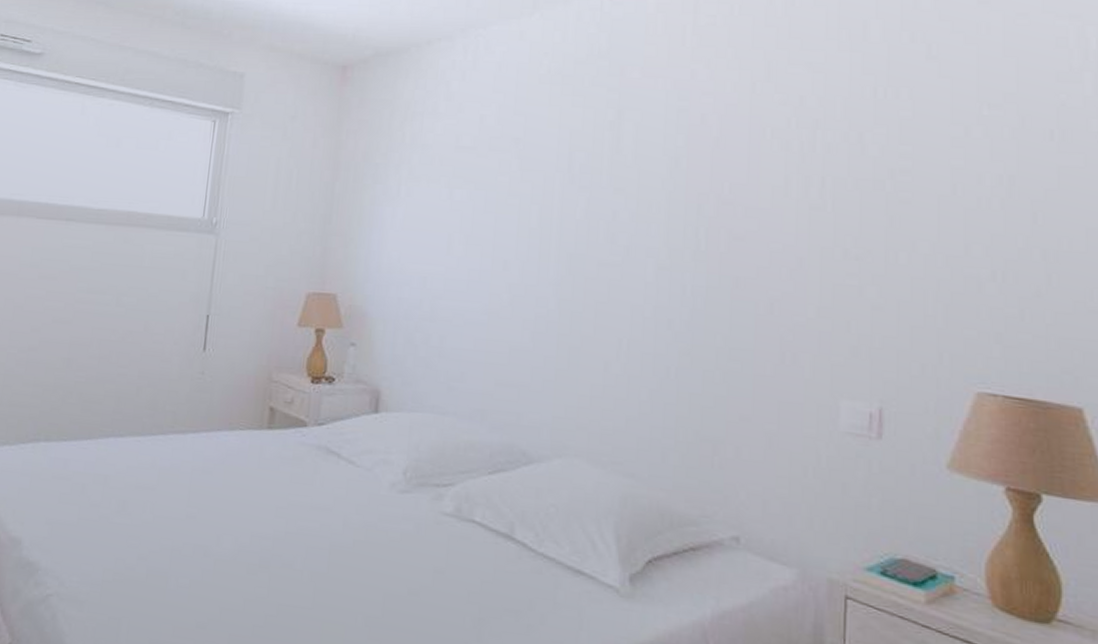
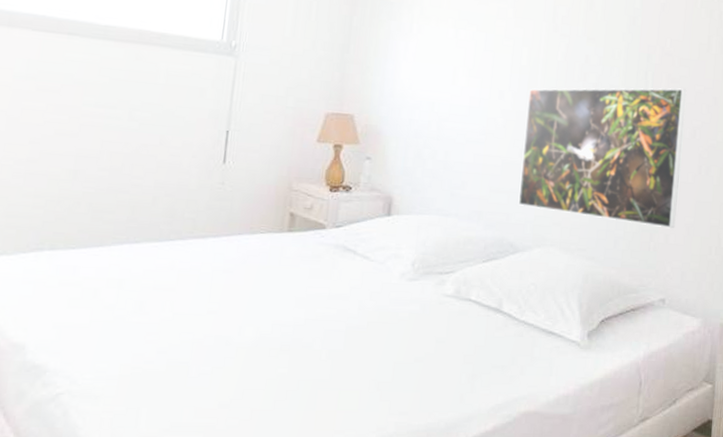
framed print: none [530,247,757,439] -> present [518,87,687,229]

